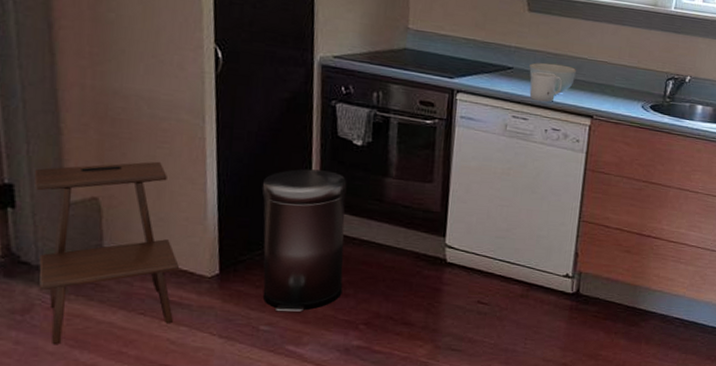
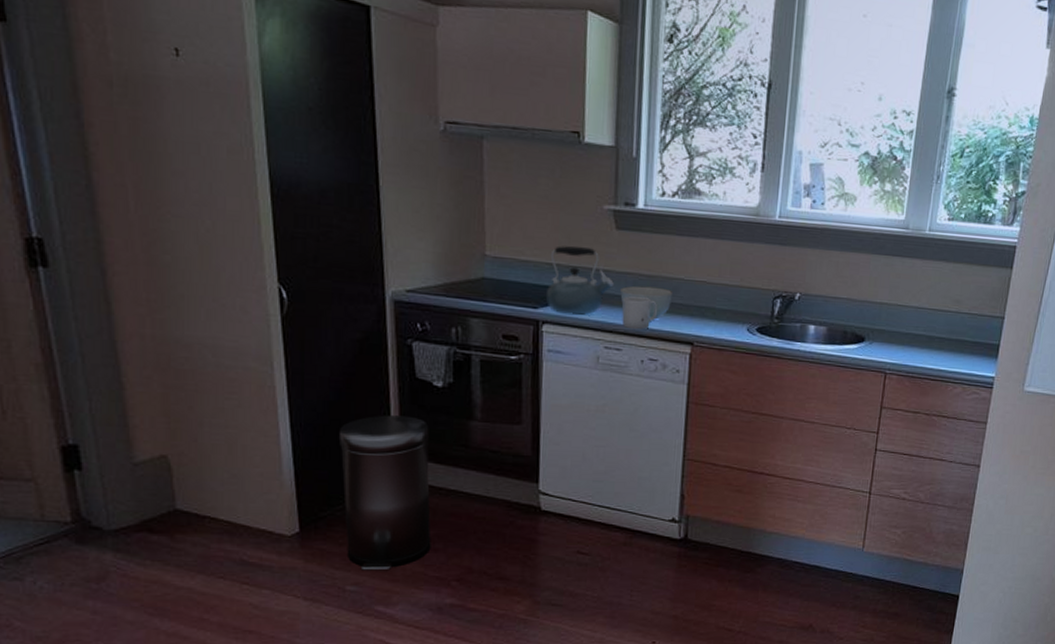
step stool: present [34,161,179,345] -> none [100,413,256,614]
kettle: none [461,23,524,87] -> present [545,246,614,316]

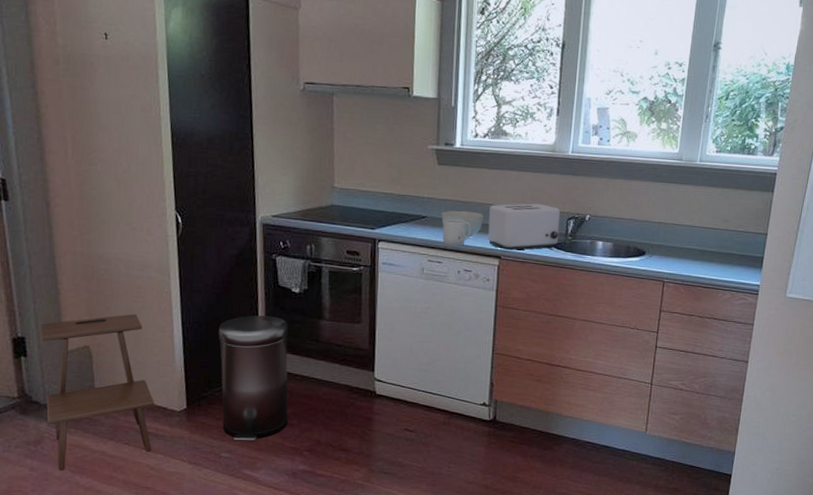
step stool: none [100,413,256,614] -> present [41,313,154,471]
kettle: present [545,246,614,316] -> none [381,178,436,235]
toaster: none [677,278,766,336] -> present [488,203,561,251]

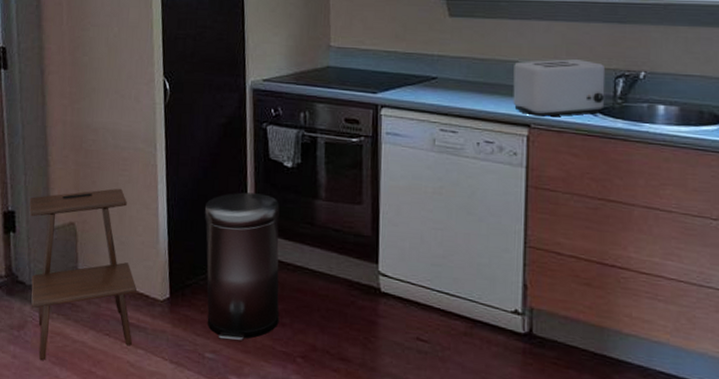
bowl: present [441,210,485,238] -> none [455,69,508,102]
mug: present [442,218,472,246] -> none [456,79,493,113]

